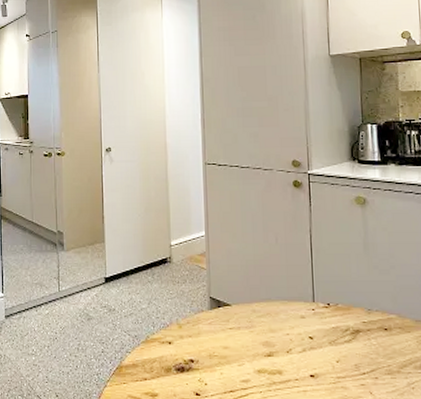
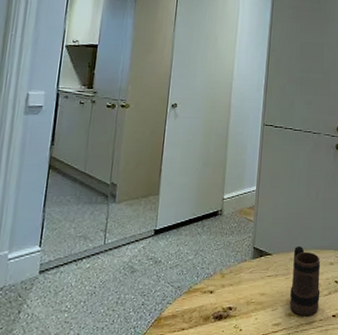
mug: none [255,297,293,375] -> present [289,246,321,317]

